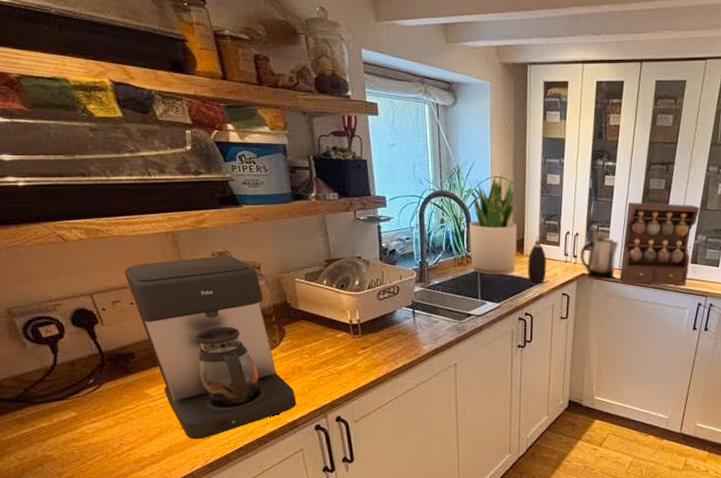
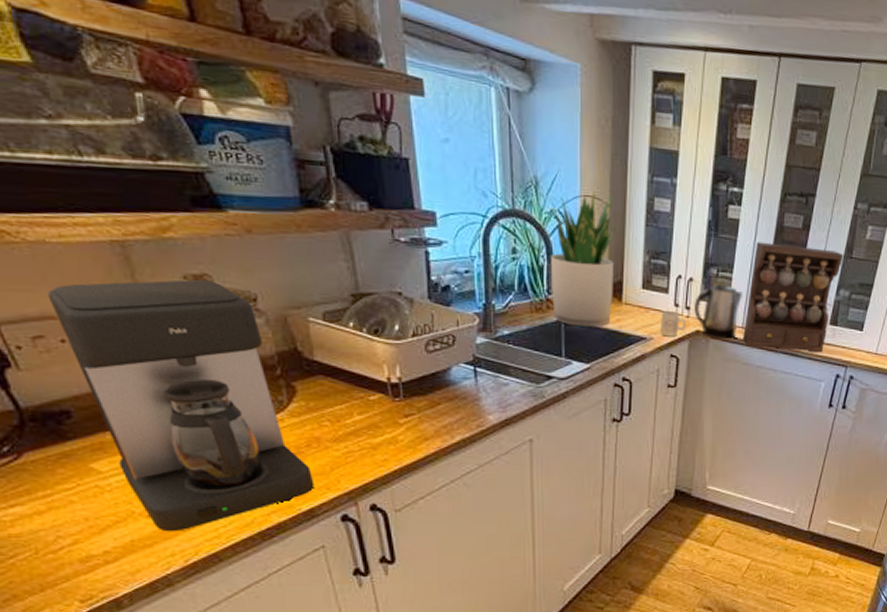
soap dispenser: present [527,235,547,282] -> none [627,276,651,339]
mug: none [554,260,574,280] -> present [661,311,686,337]

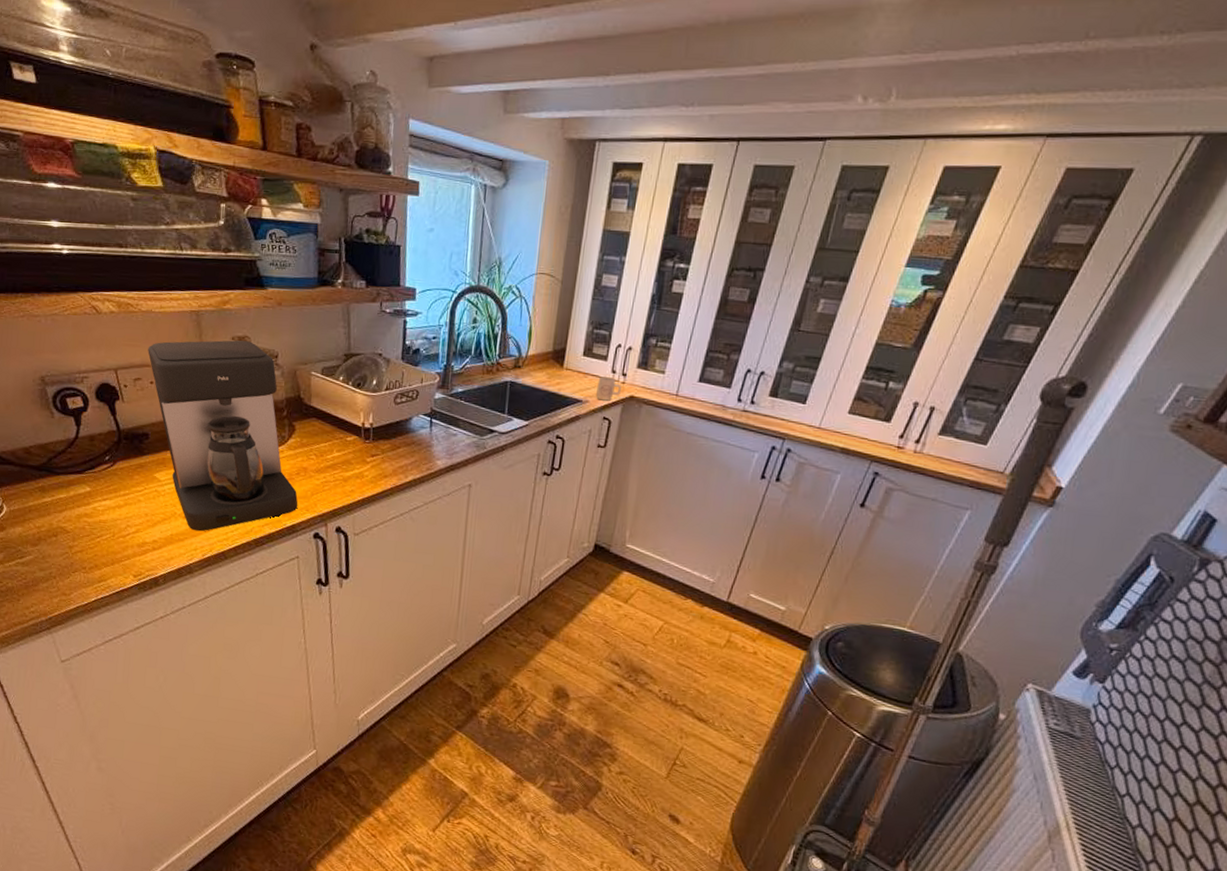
planter: present [551,191,617,327] -> none [501,269,566,389]
kettle: present [693,285,743,340] -> none [629,354,681,407]
spice rack: present [743,242,844,353] -> none [676,314,790,424]

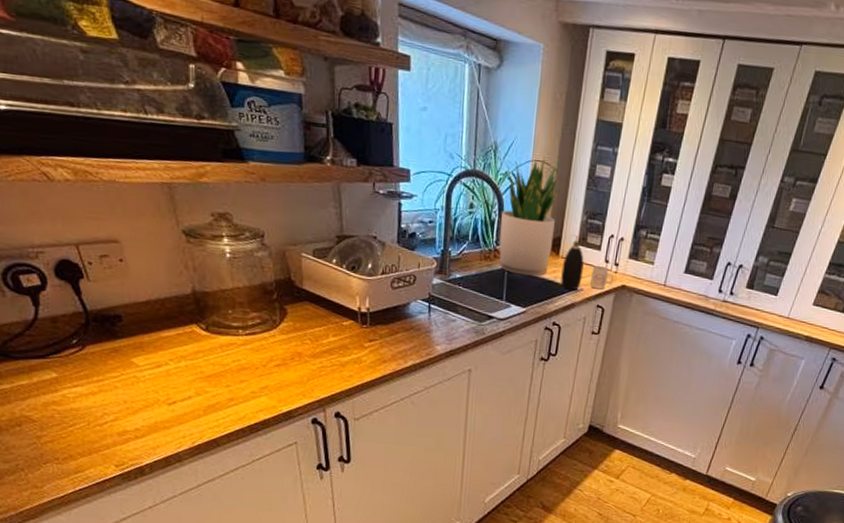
coffee maker: present [148,340,298,532] -> none [114,215,294,419]
planter: none [501,269,566,389] -> present [499,157,562,276]
soap dispenser: none [564,345,590,402] -> present [560,234,584,290]

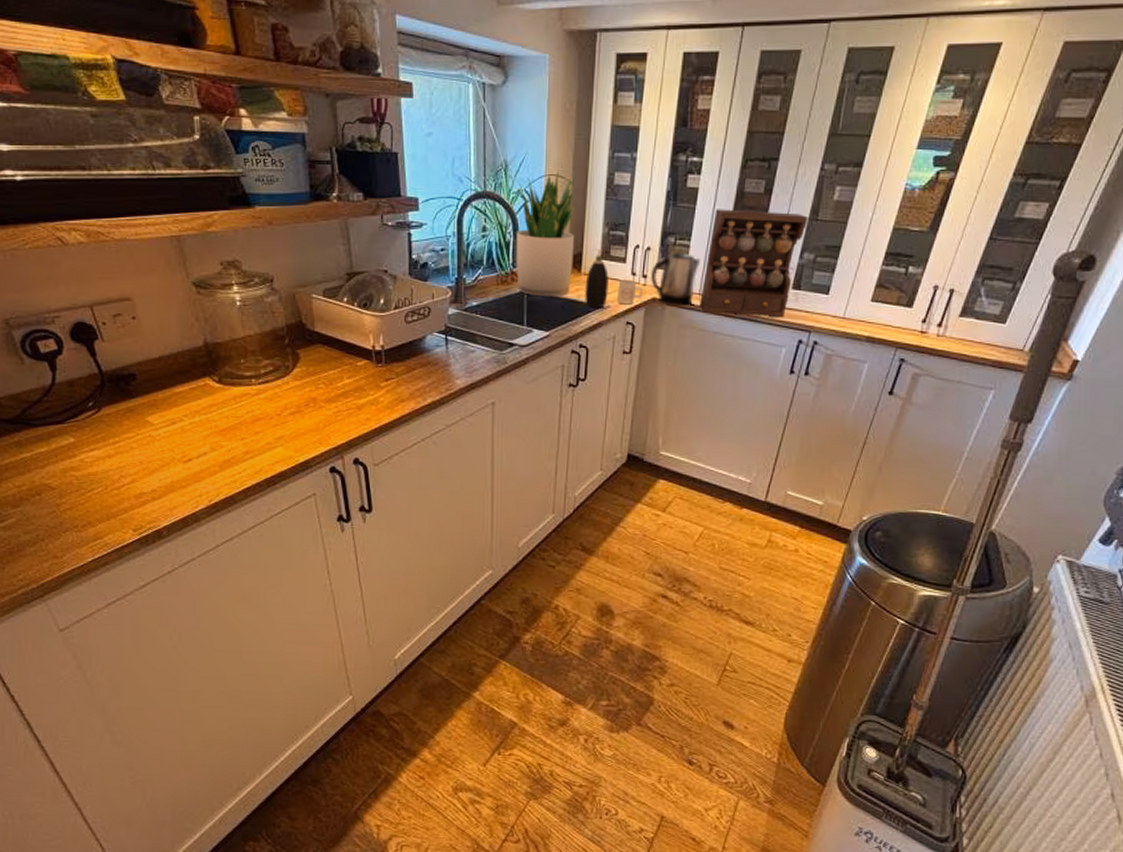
kettle: none [621,245,668,296] -> present [650,253,701,307]
spice rack: none [664,208,766,313] -> present [700,209,808,318]

